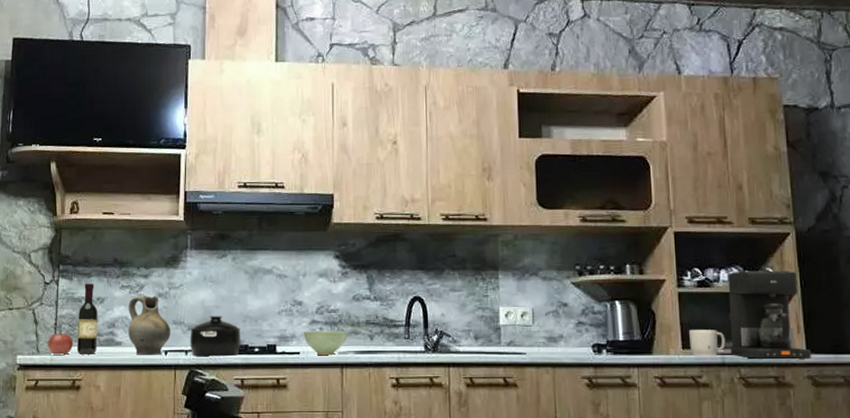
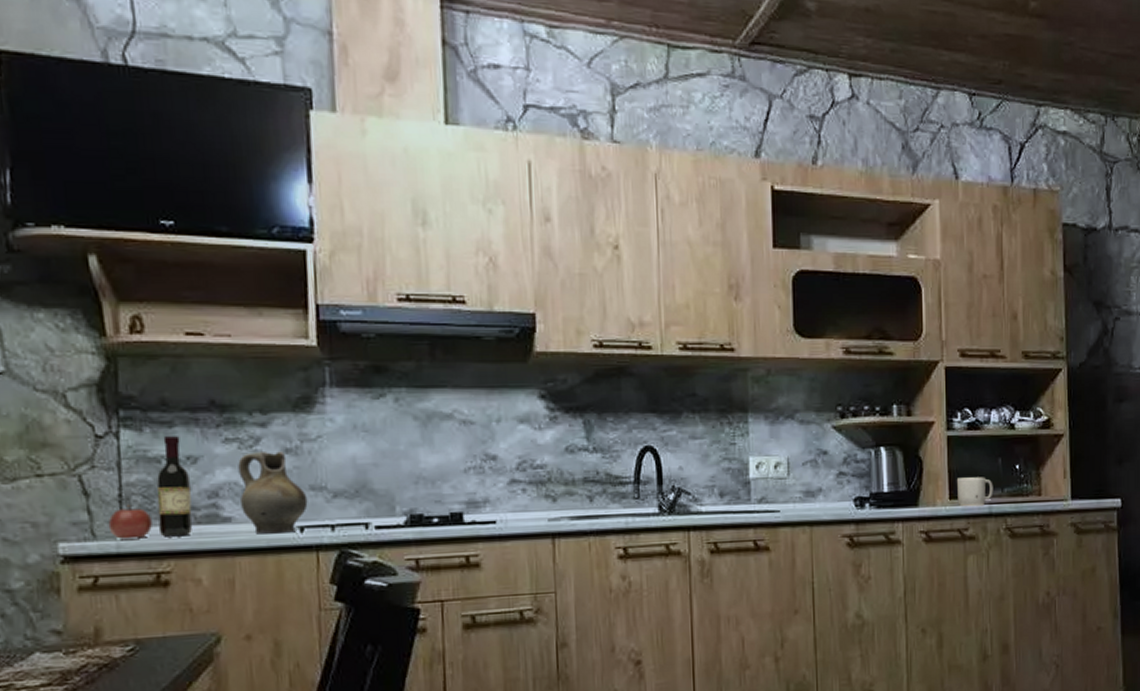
saucepan: present [190,316,241,357] -> none [336,477,413,533]
bowl: present [303,330,349,356] -> none [499,491,561,525]
coffee maker: present [727,270,811,360] -> none [997,410,1075,508]

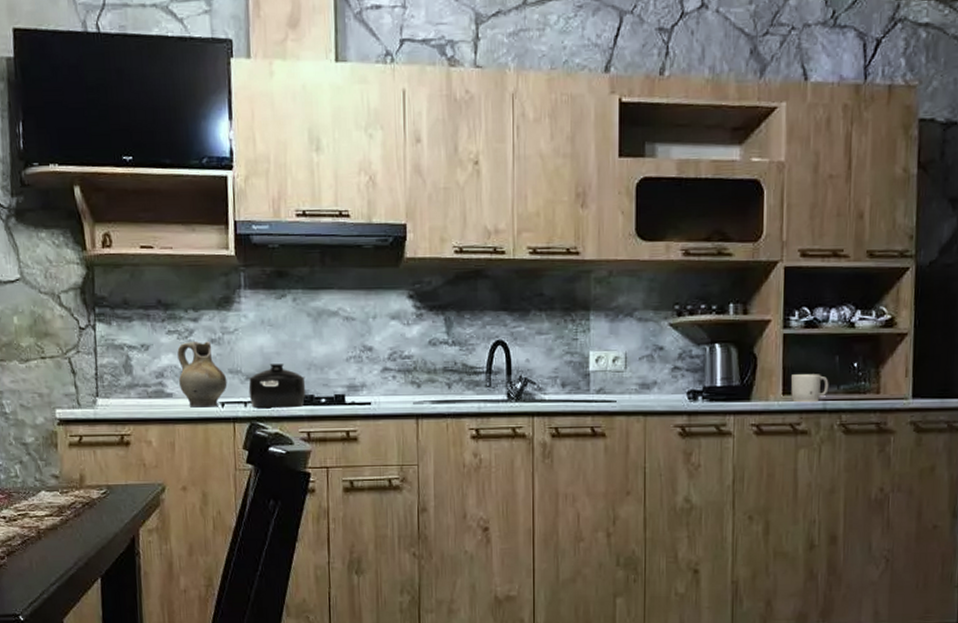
fruit: present [108,504,152,540] -> none [88,381,118,408]
wine bottle: present [156,436,193,537] -> none [120,328,145,408]
saucepan: none [336,477,413,533] -> present [248,364,306,409]

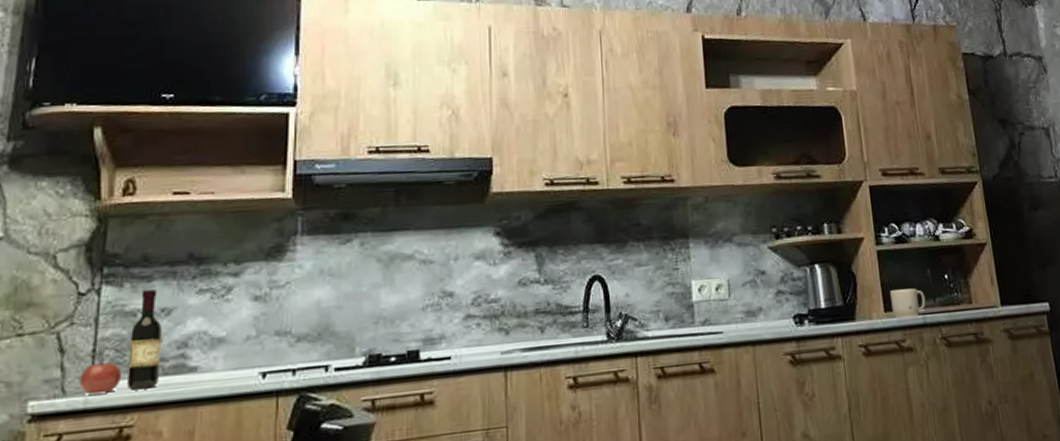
fruit: none [88,381,118,408] -> present [78,358,121,395]
wine bottle: none [120,328,145,408] -> present [126,289,162,391]
ceramic jug: present [177,340,227,407] -> none [208,299,272,381]
saucepan: present [248,364,306,409] -> none [299,319,372,377]

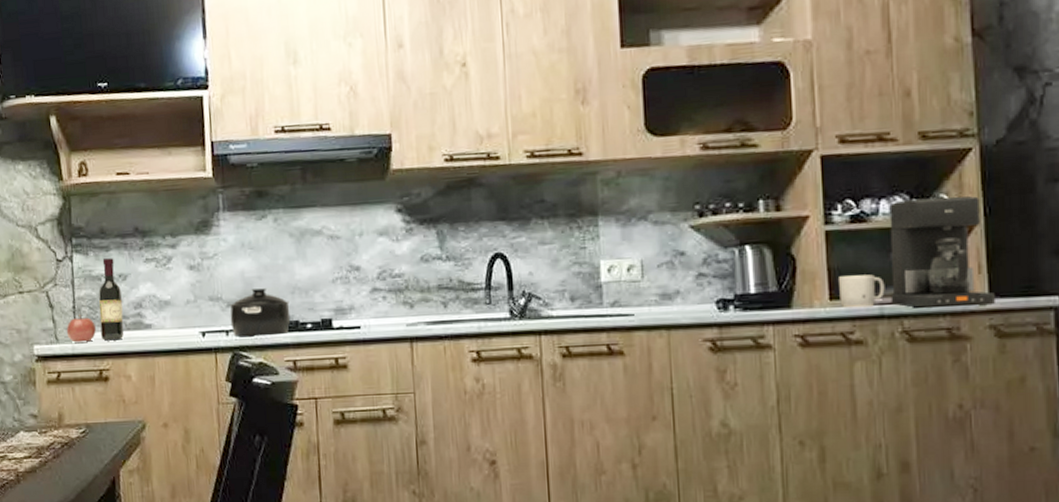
saucepan: none [299,319,372,377] -> present [229,288,291,337]
coffee maker: none [923,221,1005,317] -> present [889,196,995,309]

